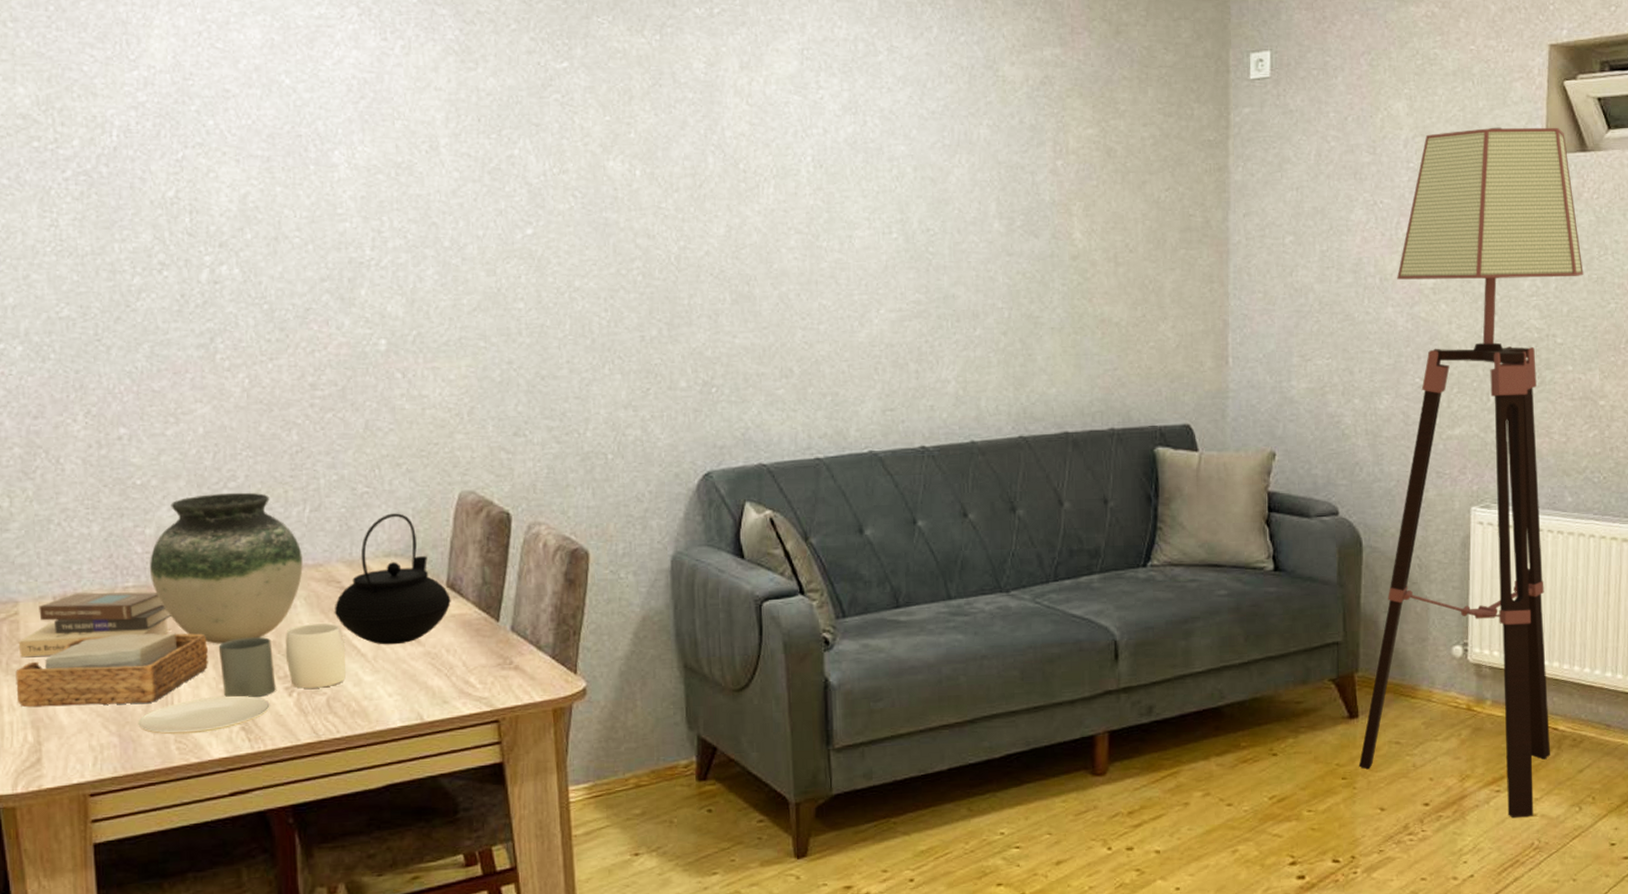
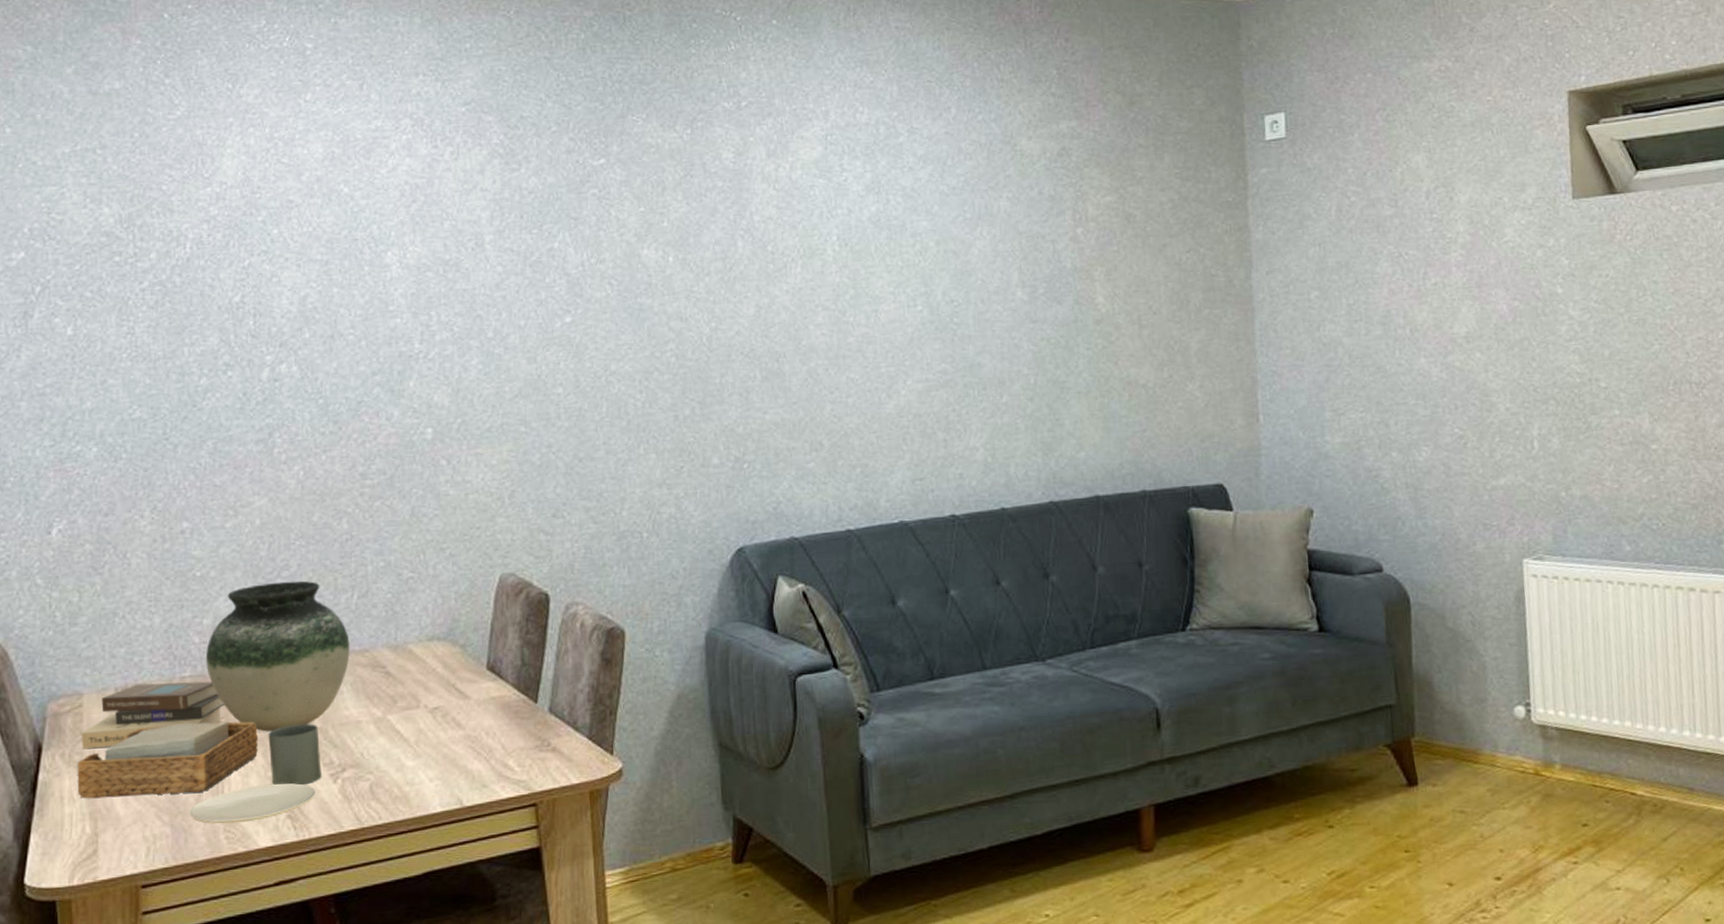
mug: present [285,623,346,689] -> none [331,708,389,775]
teapot: present [334,513,451,645] -> none [378,597,491,729]
floor lamp: present [1358,127,1584,818] -> none [1421,171,1630,893]

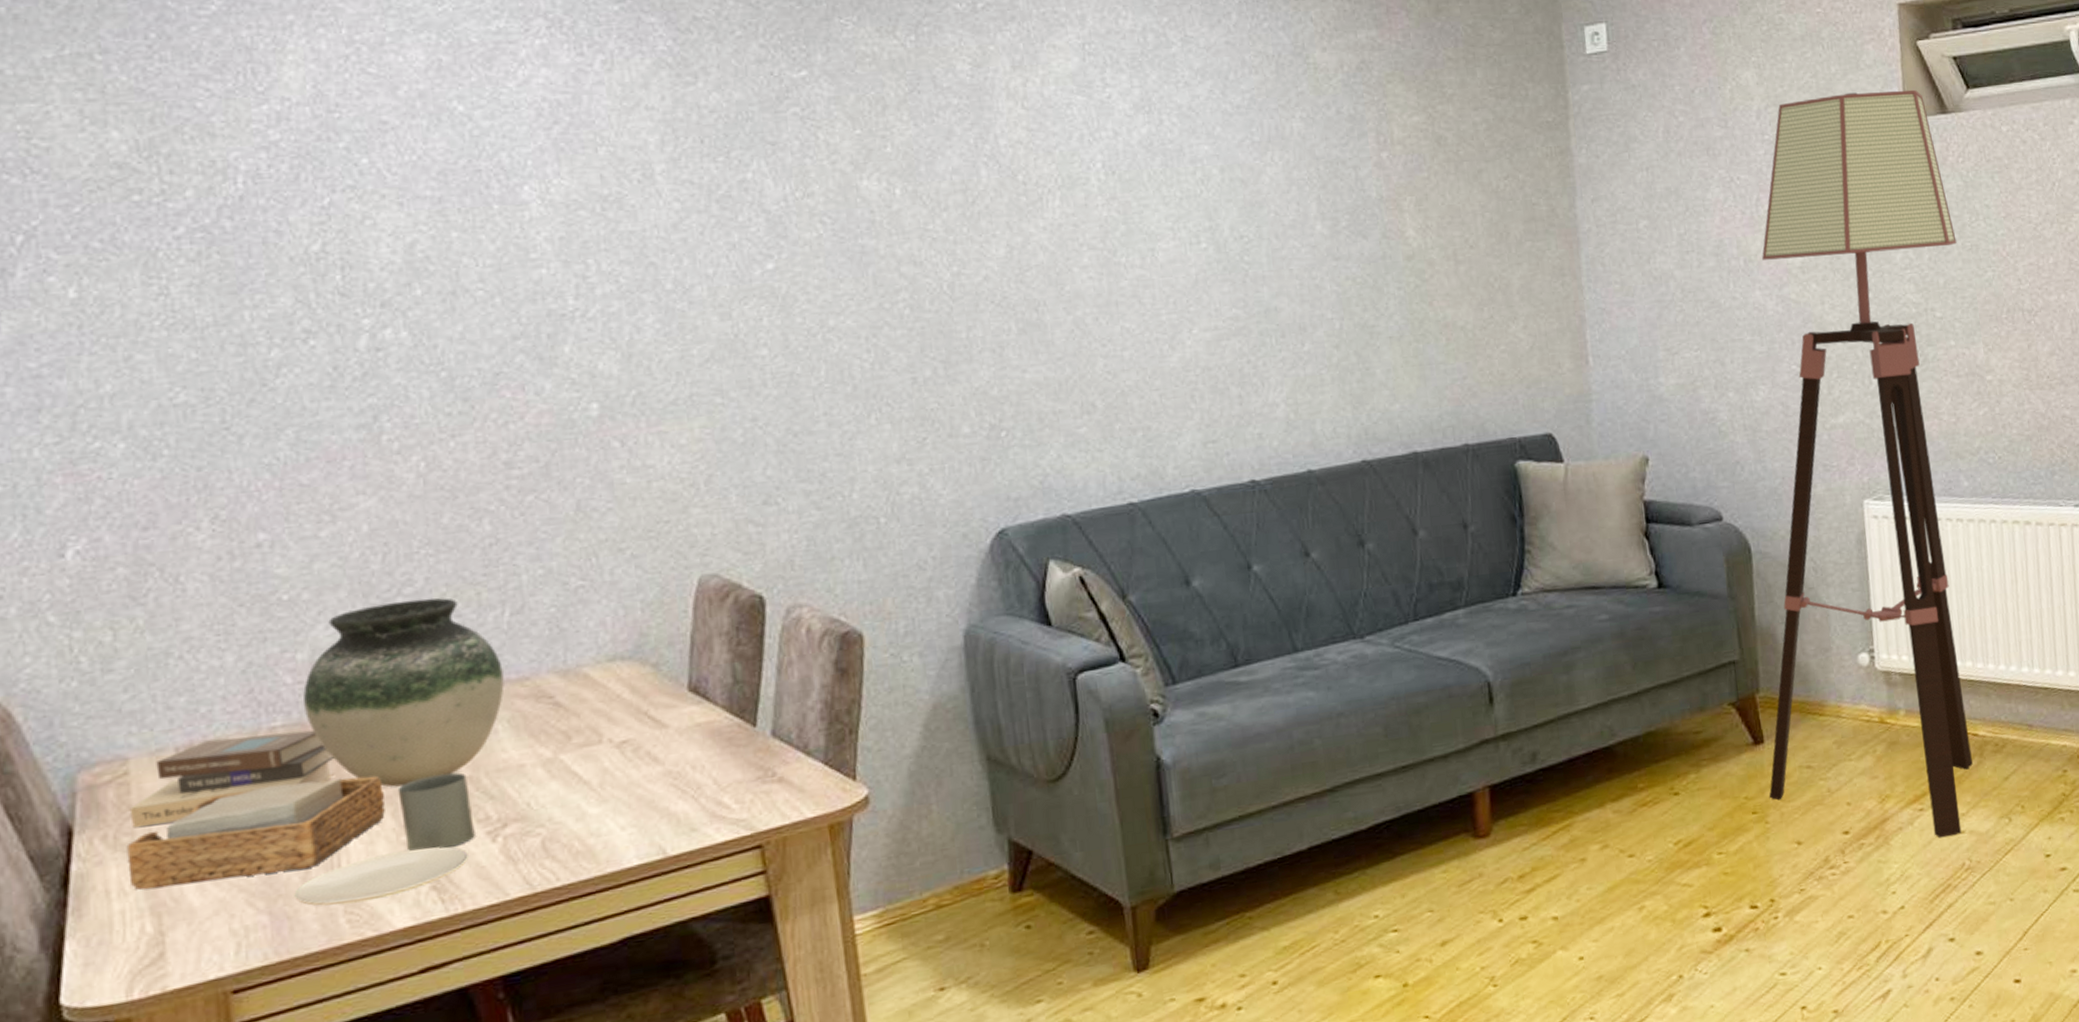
floor lamp: none [1421,171,1630,893] -> present [1762,89,1973,838]

